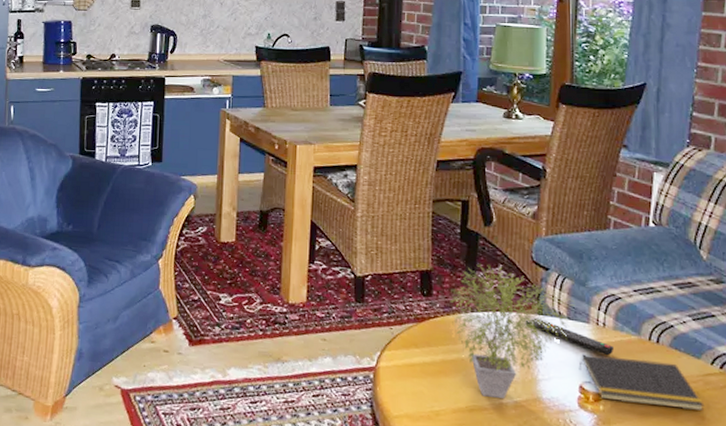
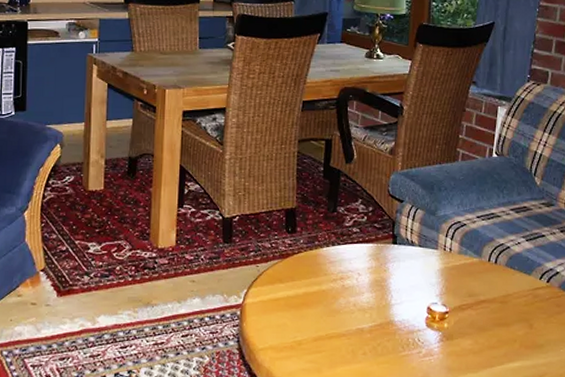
potted plant: present [451,263,575,399] -> none [314,199,425,325]
remote control: present [525,317,613,356] -> none [381,247,458,278]
notepad: present [578,354,705,411] -> none [427,278,533,322]

